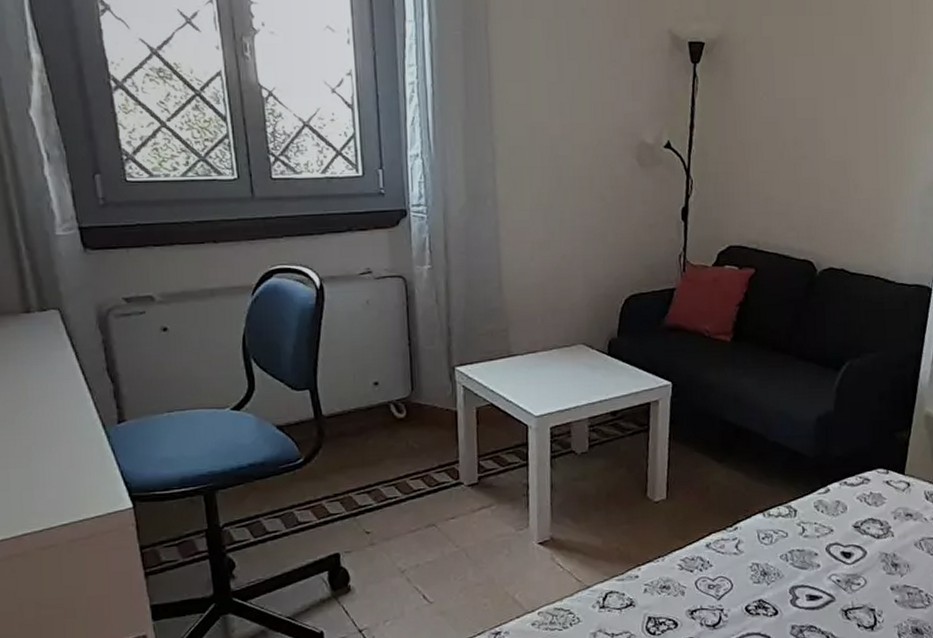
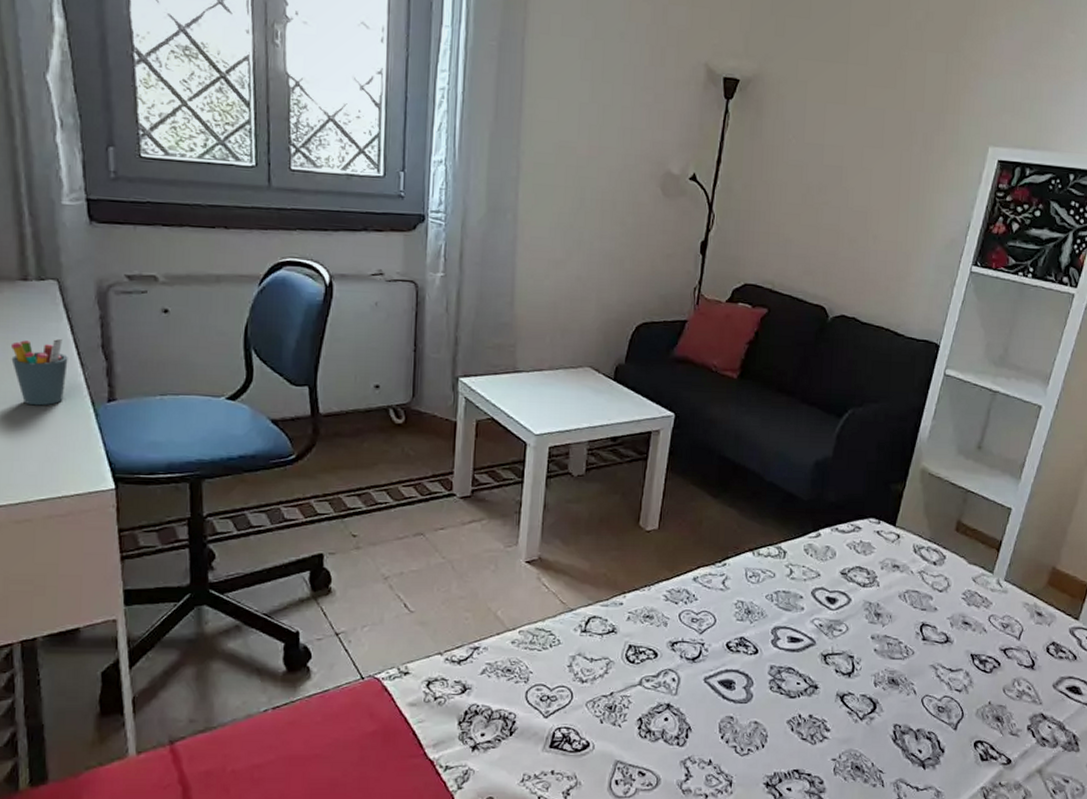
pen holder: none [20,365,77,434] -> present [10,338,68,406]

